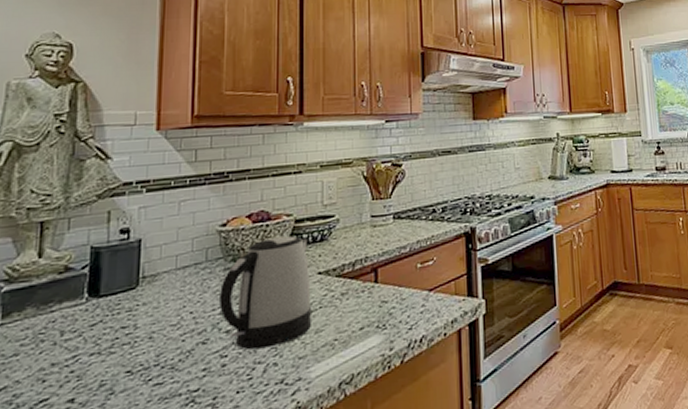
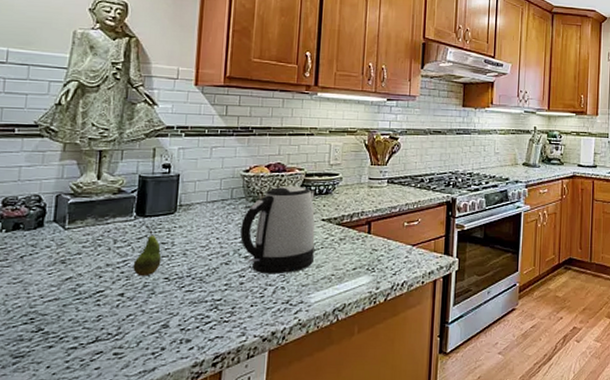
fruit: none [85,307,122,374] -> present [133,225,162,277]

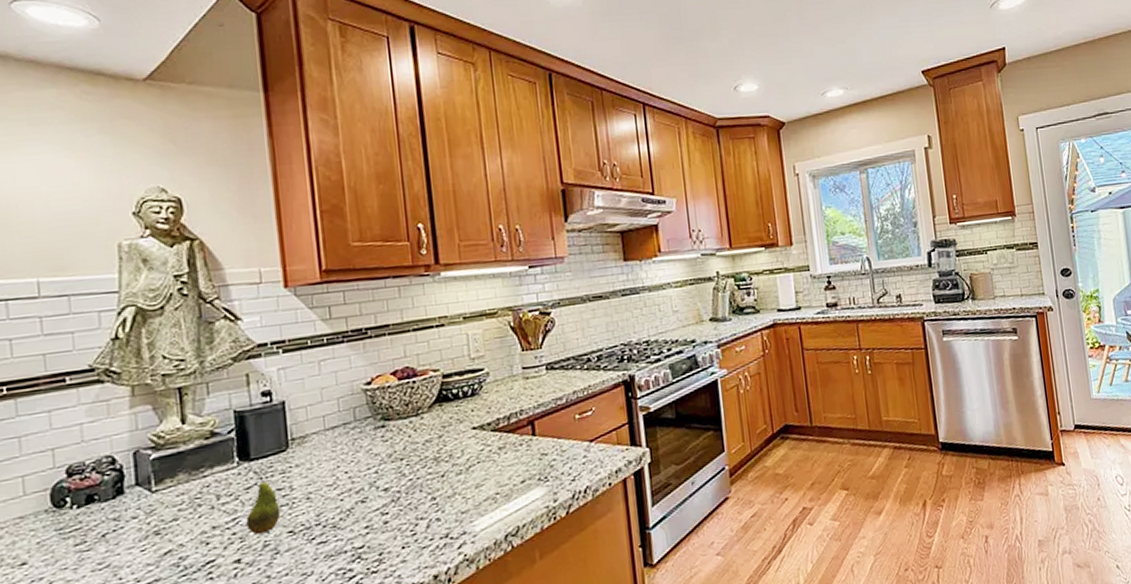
kettle: present [240,186,315,274] -> none [372,391,471,507]

